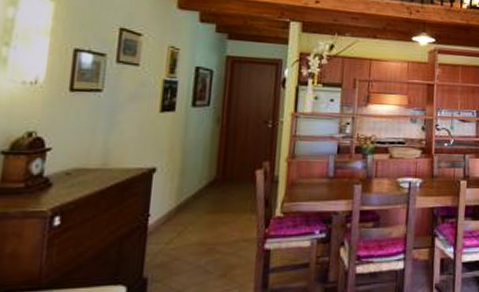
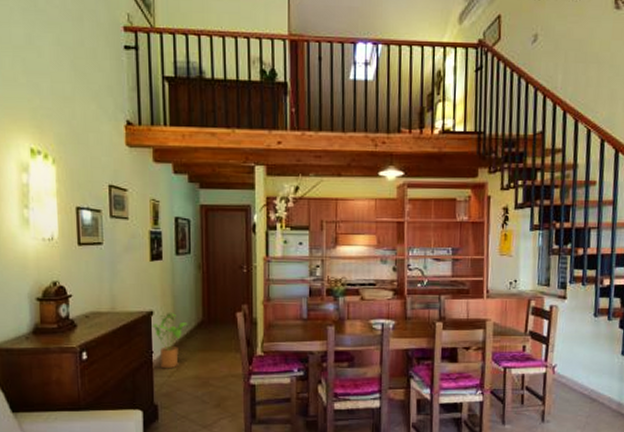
house plant: none [152,170,197,235] -> present [152,313,188,369]

